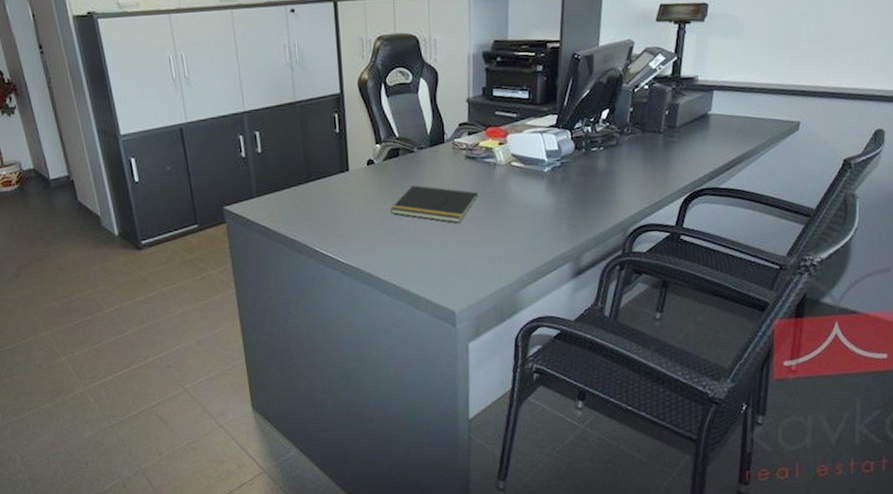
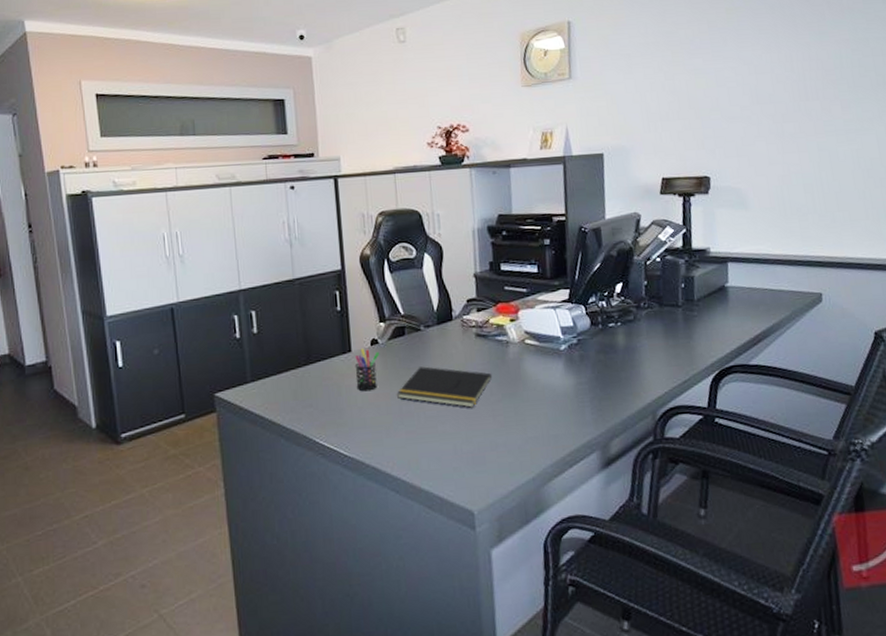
pen holder: none [352,167,375,207] -> present [355,348,380,392]

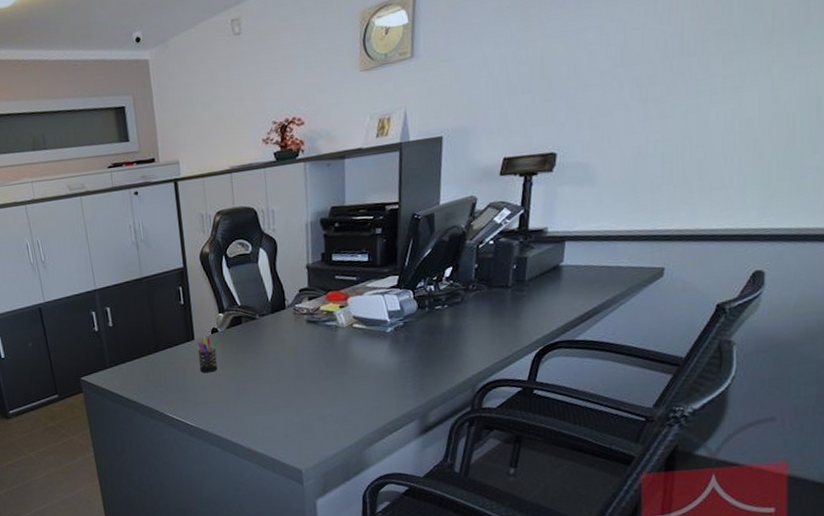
notepad: present [397,366,493,408] -> none [235,350,322,385]

